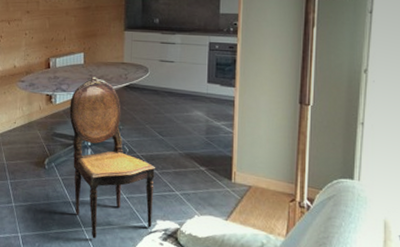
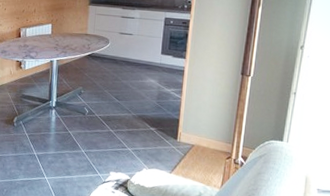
dining chair: present [69,77,155,239] -> none [37,46,111,187]

